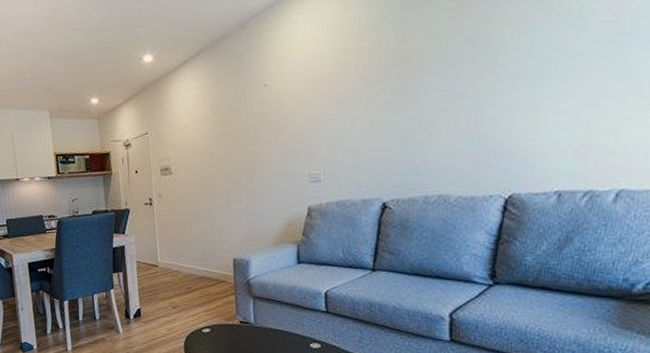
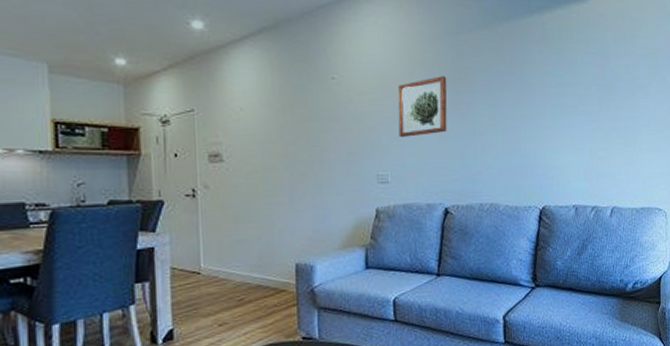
wall art: none [331,63,389,134] -> present [397,76,447,137]

